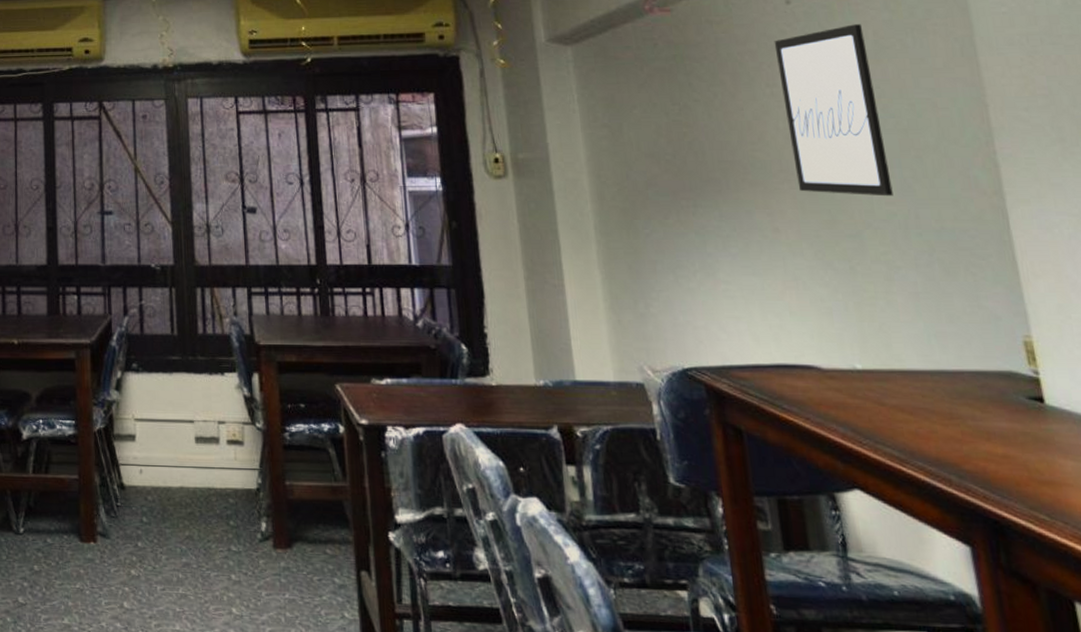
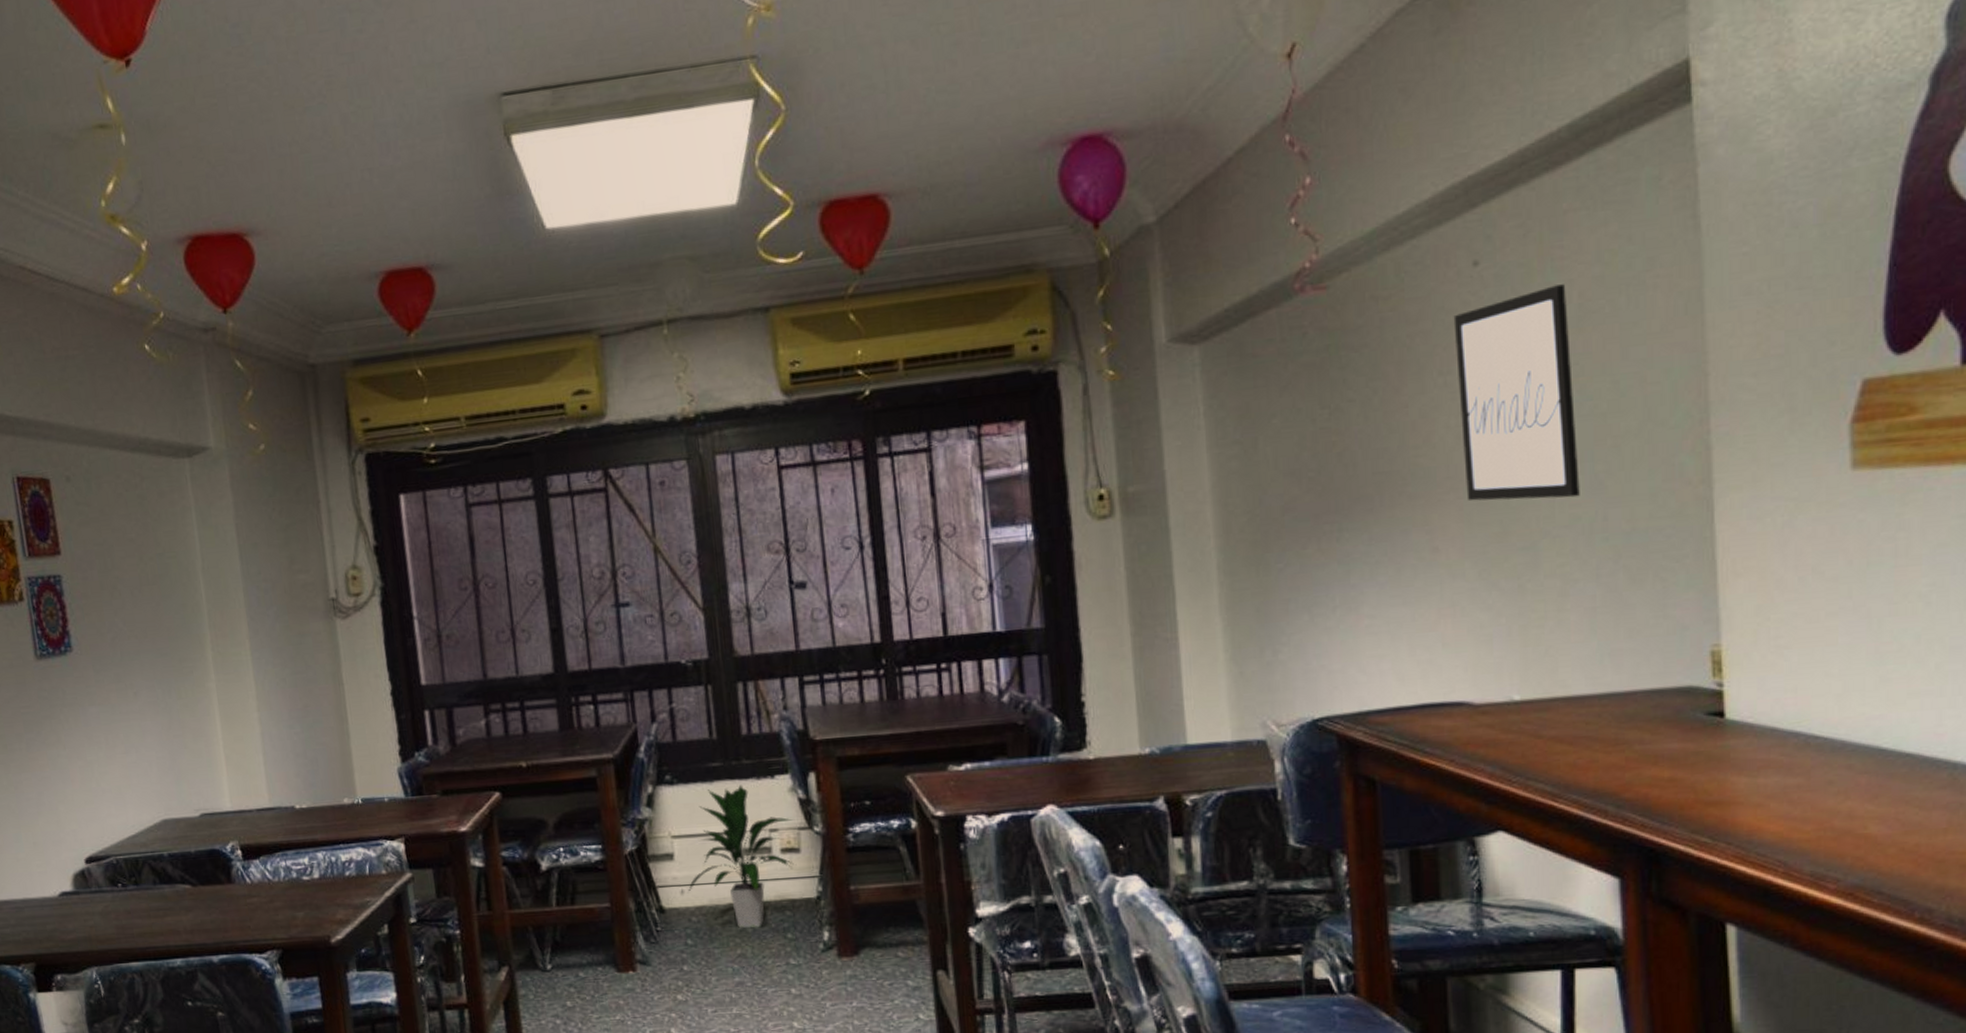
indoor plant: none [146,378,240,513] -> present [688,784,797,928]

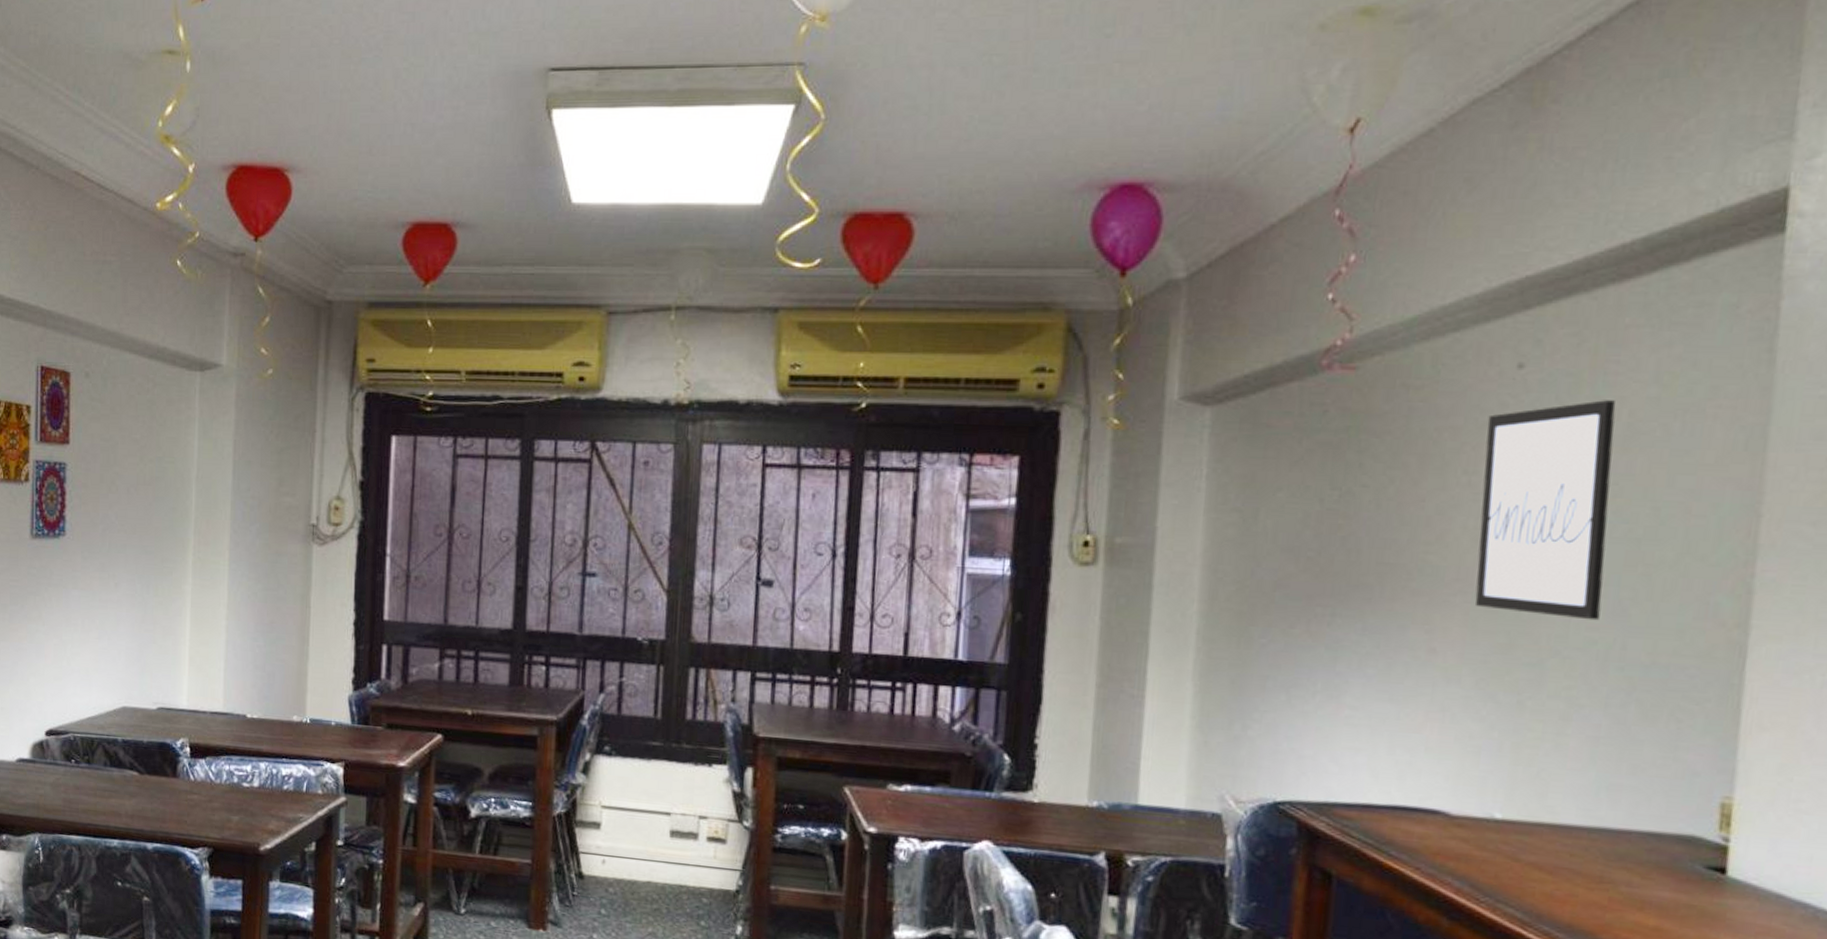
indoor plant: present [688,784,797,928] -> none [610,767,724,910]

